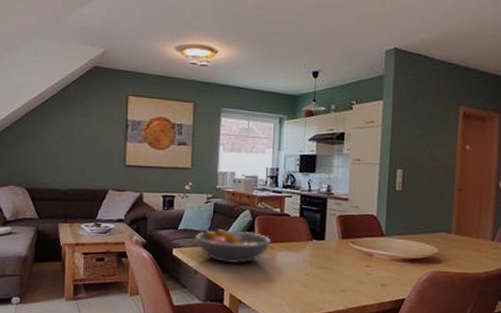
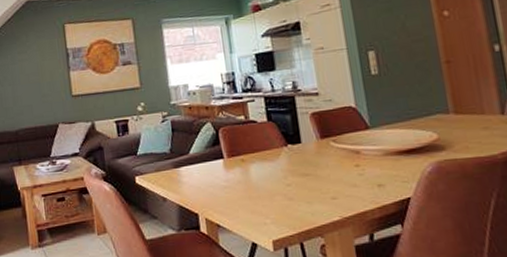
fruit bowl: present [194,229,272,263] -> none [156,146,242,184]

